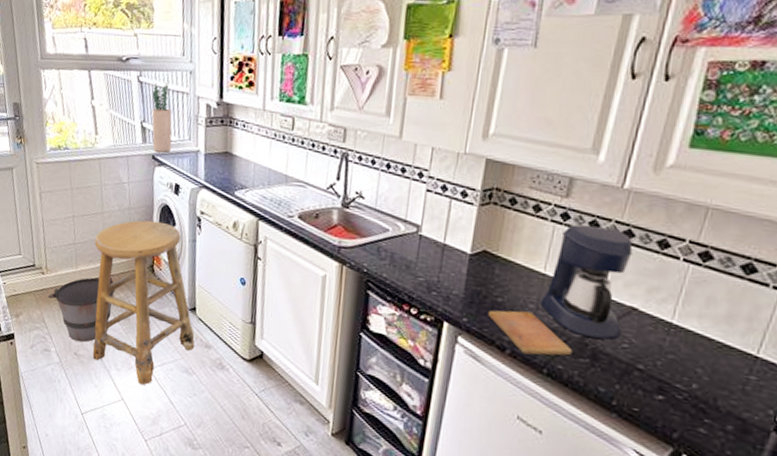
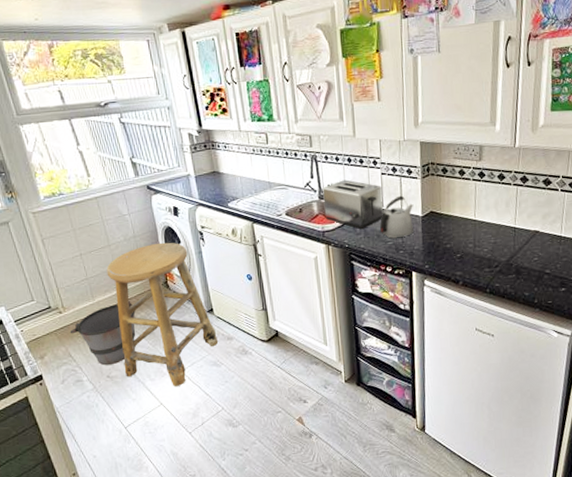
vase: present [151,82,172,153] -> none [136,120,163,182]
toaster: none [345,189,425,255] -> present [323,179,383,230]
kettle: none [411,222,463,276] -> present [380,195,414,239]
cutting board: present [487,310,573,356] -> none [442,250,503,282]
coffee maker: present [540,224,633,340] -> none [476,177,531,259]

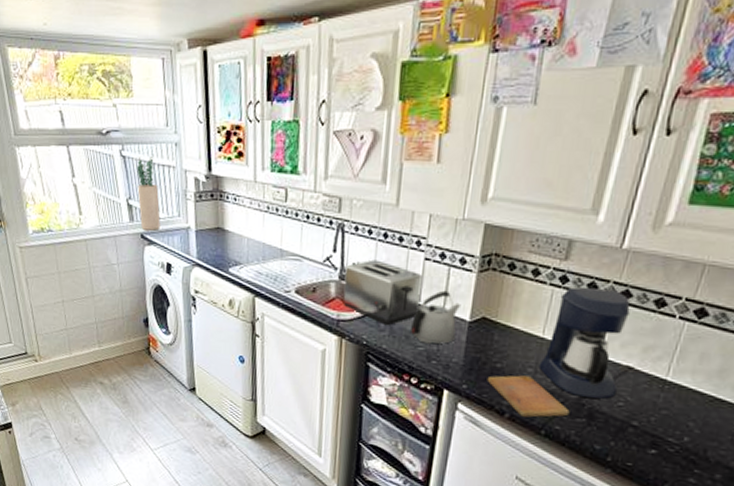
bucket: present [70,301,136,366] -> none [43,362,112,428]
step stool: present [106,242,219,386] -> none [87,302,197,466]
vase: none [136,120,163,182] -> present [137,156,161,231]
cutting board: none [442,250,503,282] -> present [487,375,570,418]
coffee maker: none [476,177,531,259] -> present [538,286,630,399]

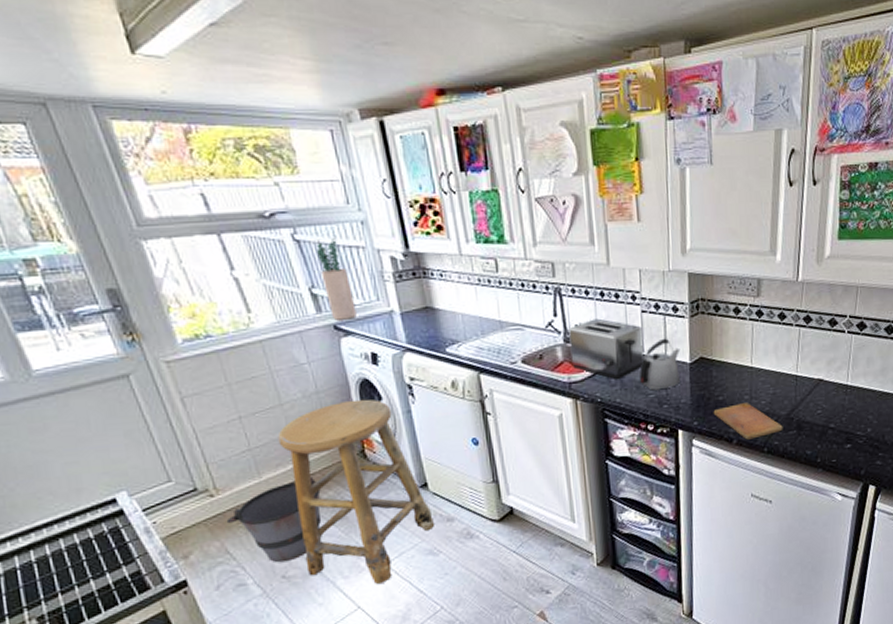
bucket: none [43,362,112,428] -> present [226,477,322,563]
step stool: none [87,302,197,466] -> present [278,399,435,584]
coffee maker: present [538,286,630,399] -> none [752,317,814,412]

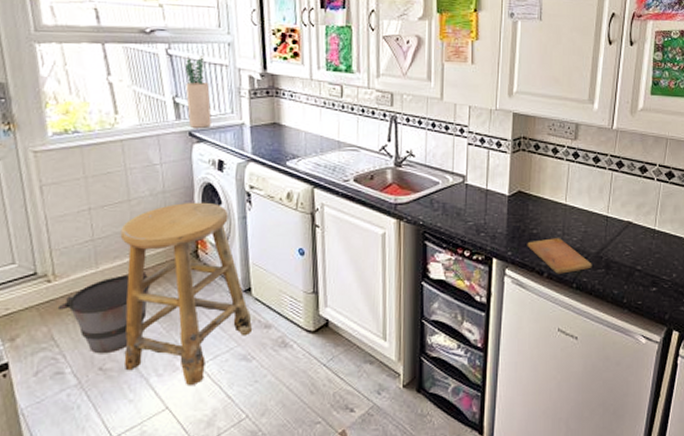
toaster: present [569,318,643,380] -> none [399,147,468,205]
kettle: present [640,338,681,391] -> none [461,170,501,218]

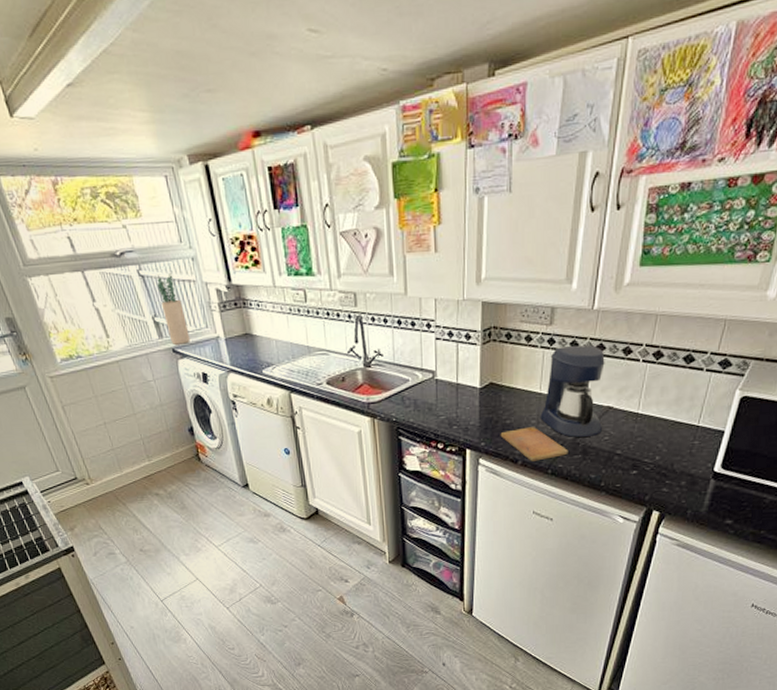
bucket: present [57,272,151,354] -> none [98,473,168,539]
step stool: present [120,202,253,385] -> none [133,411,255,562]
coffee maker: none [565,160,624,250] -> present [540,345,605,437]

